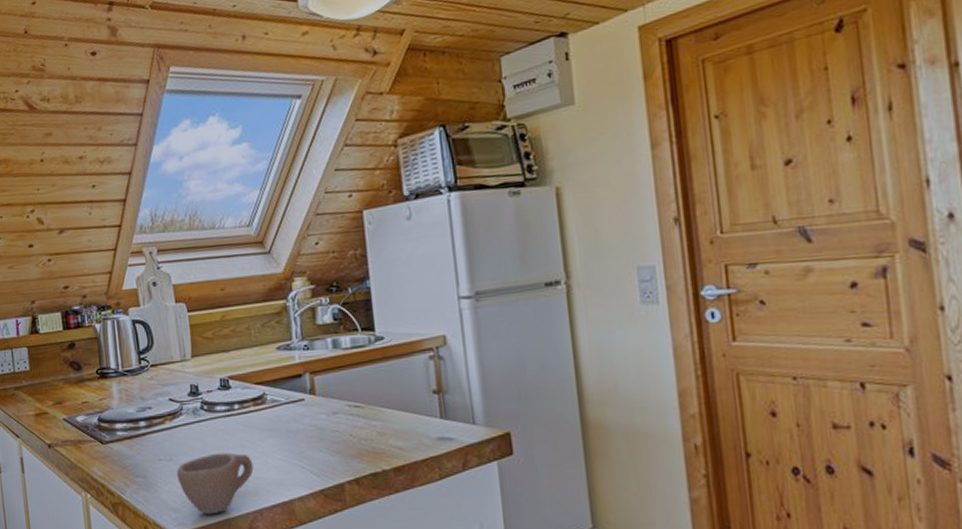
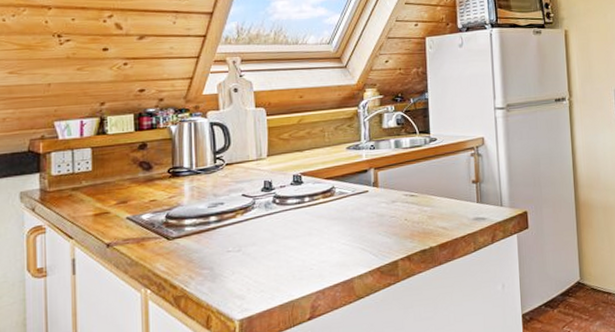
cup: present [176,452,254,515] -> none [244,240,319,299]

